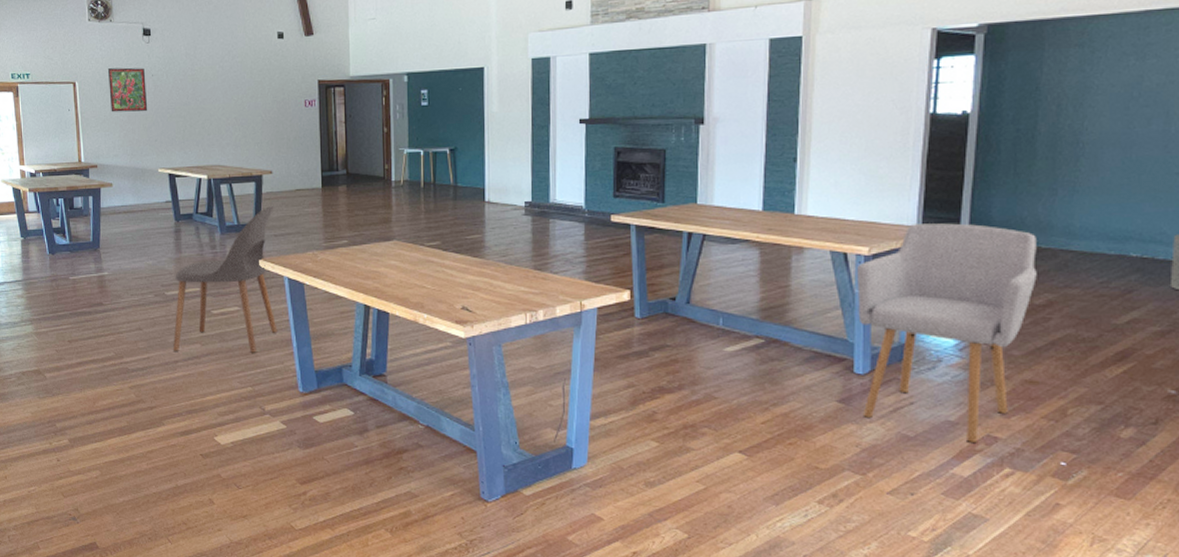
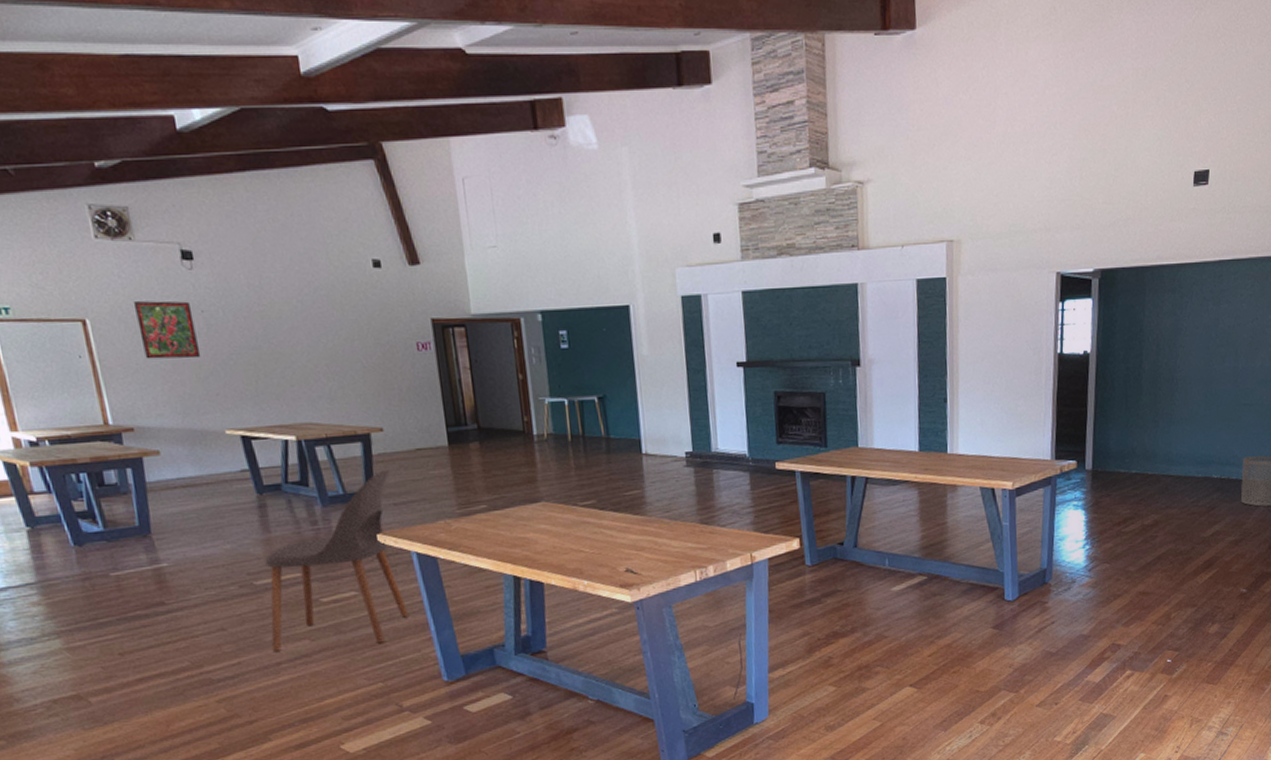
chair: present [857,223,1037,444] -> none [1004,455,1146,653]

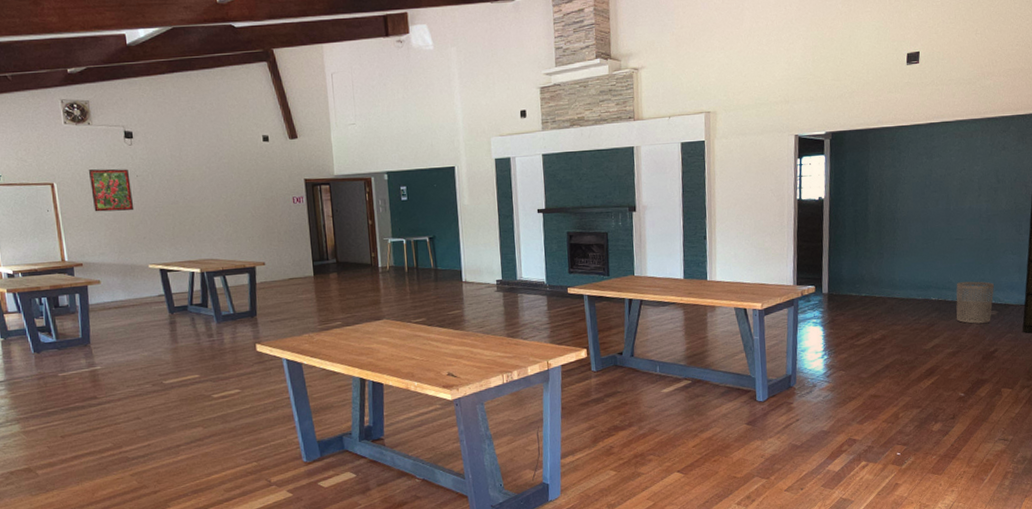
chair: present [265,468,409,652] -> none [172,293,279,436]

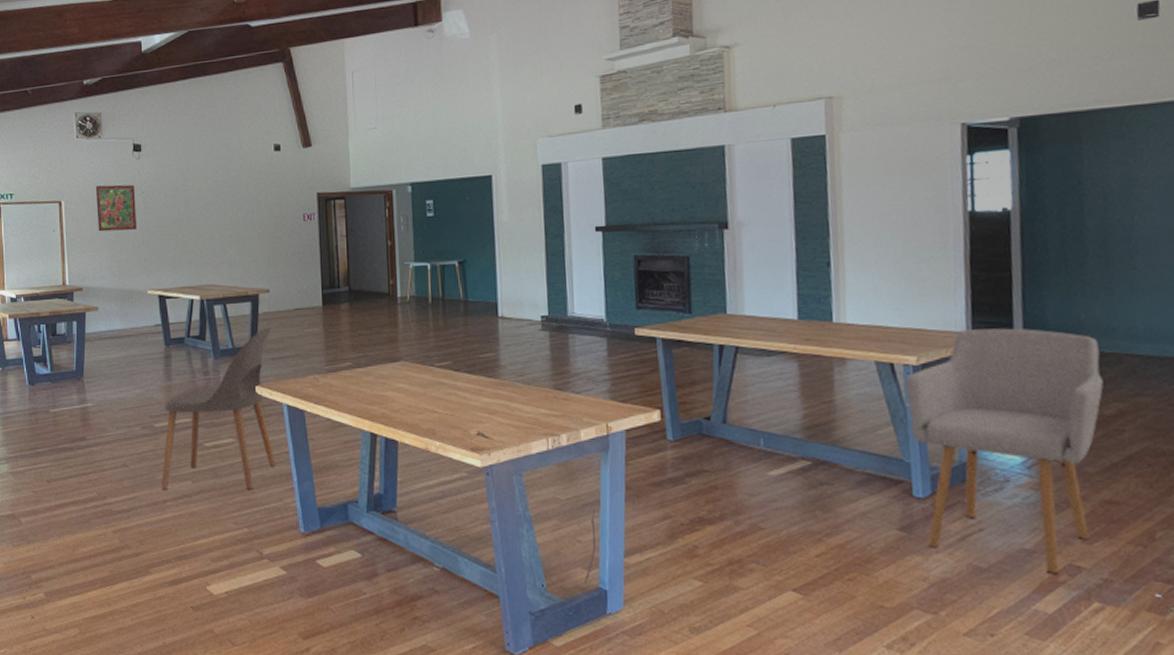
chair: none [172,293,279,436] -> present [161,326,276,490]
chair: none [754,281,874,446] -> present [906,328,1104,575]

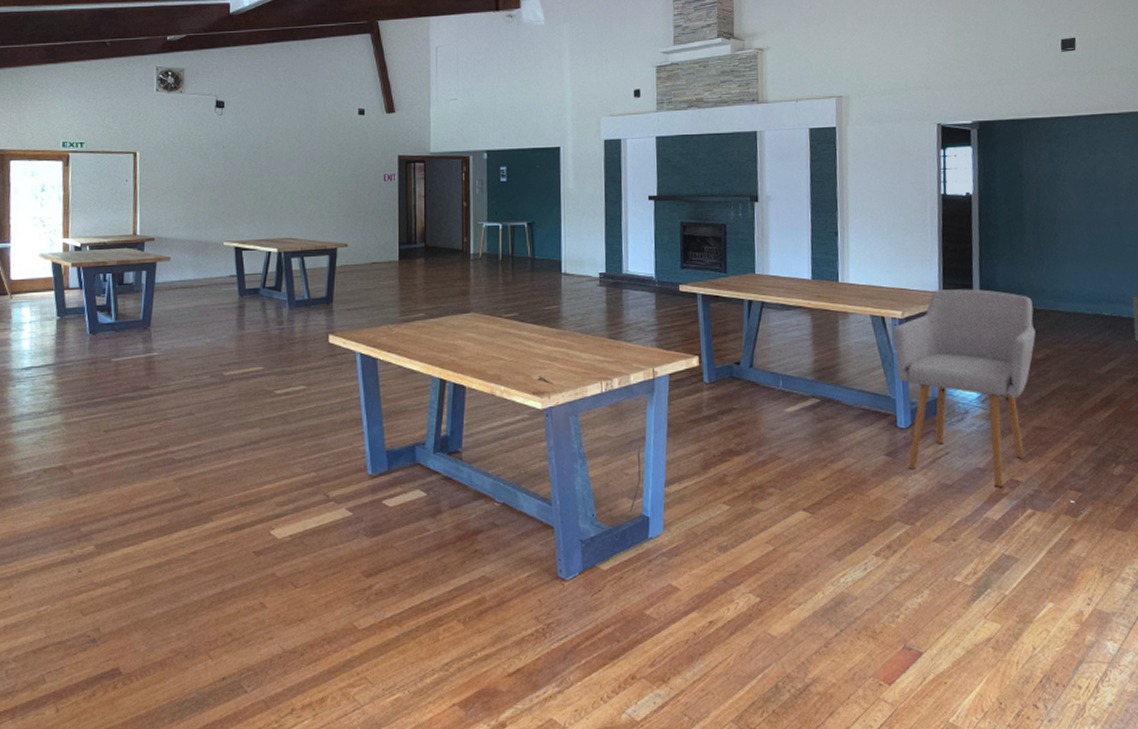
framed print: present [95,184,137,232] -> none [173,138,216,184]
chair: present [161,326,276,490] -> none [227,278,348,437]

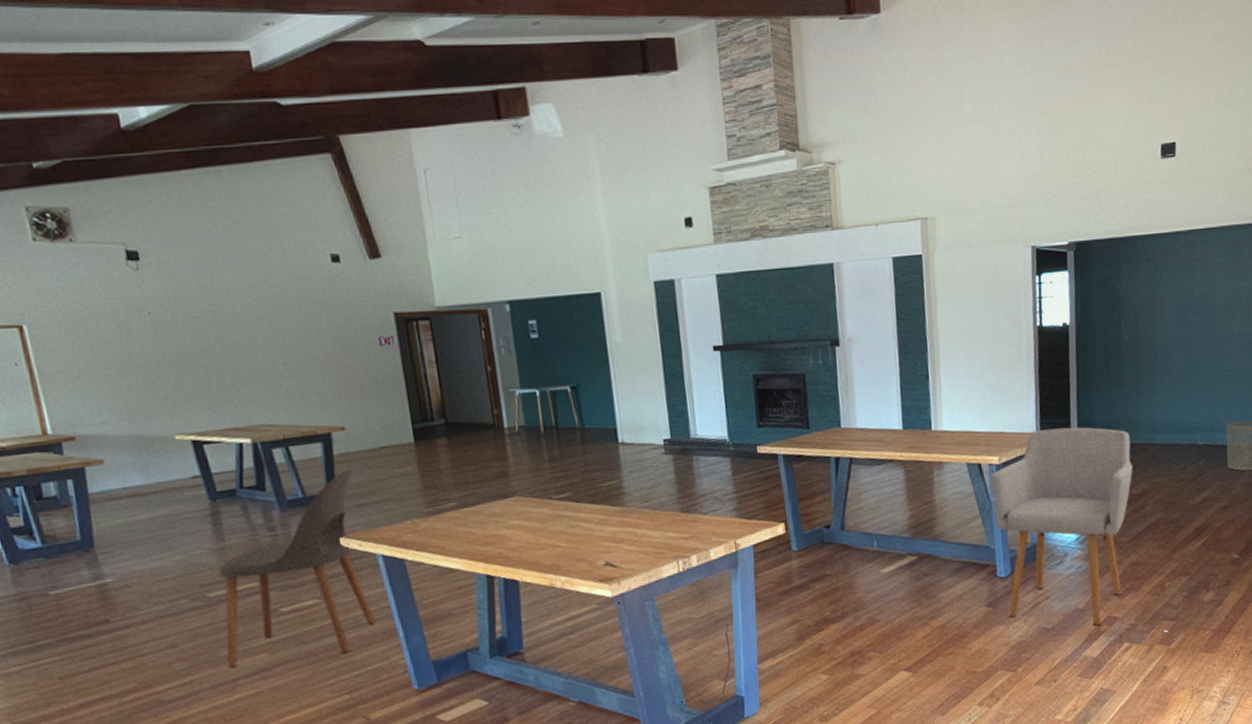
chair: none [227,278,348,437] -> present [218,468,376,667]

